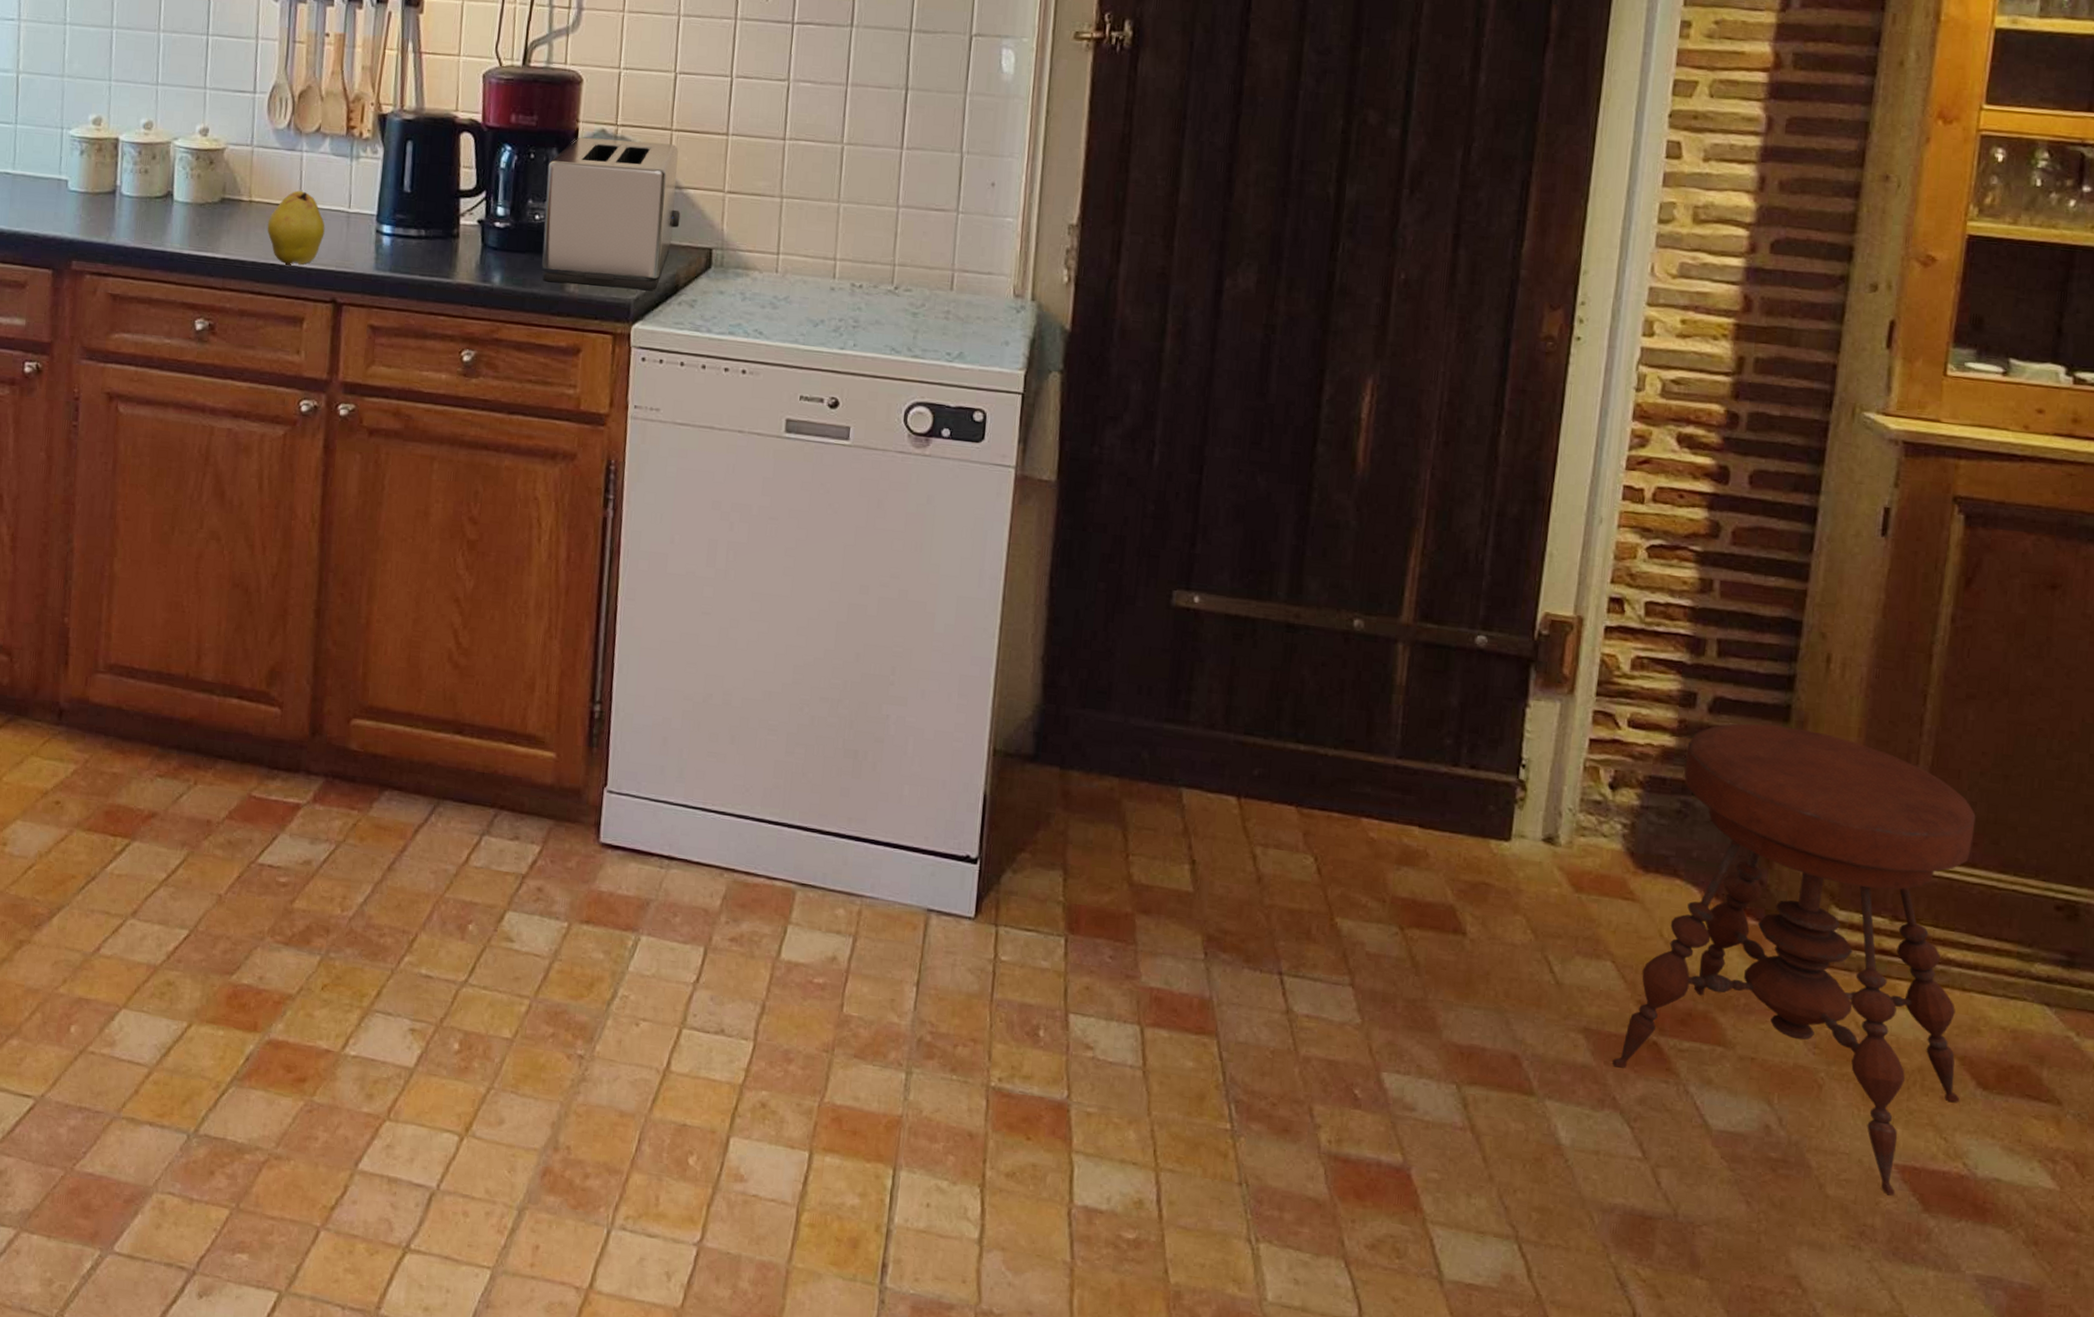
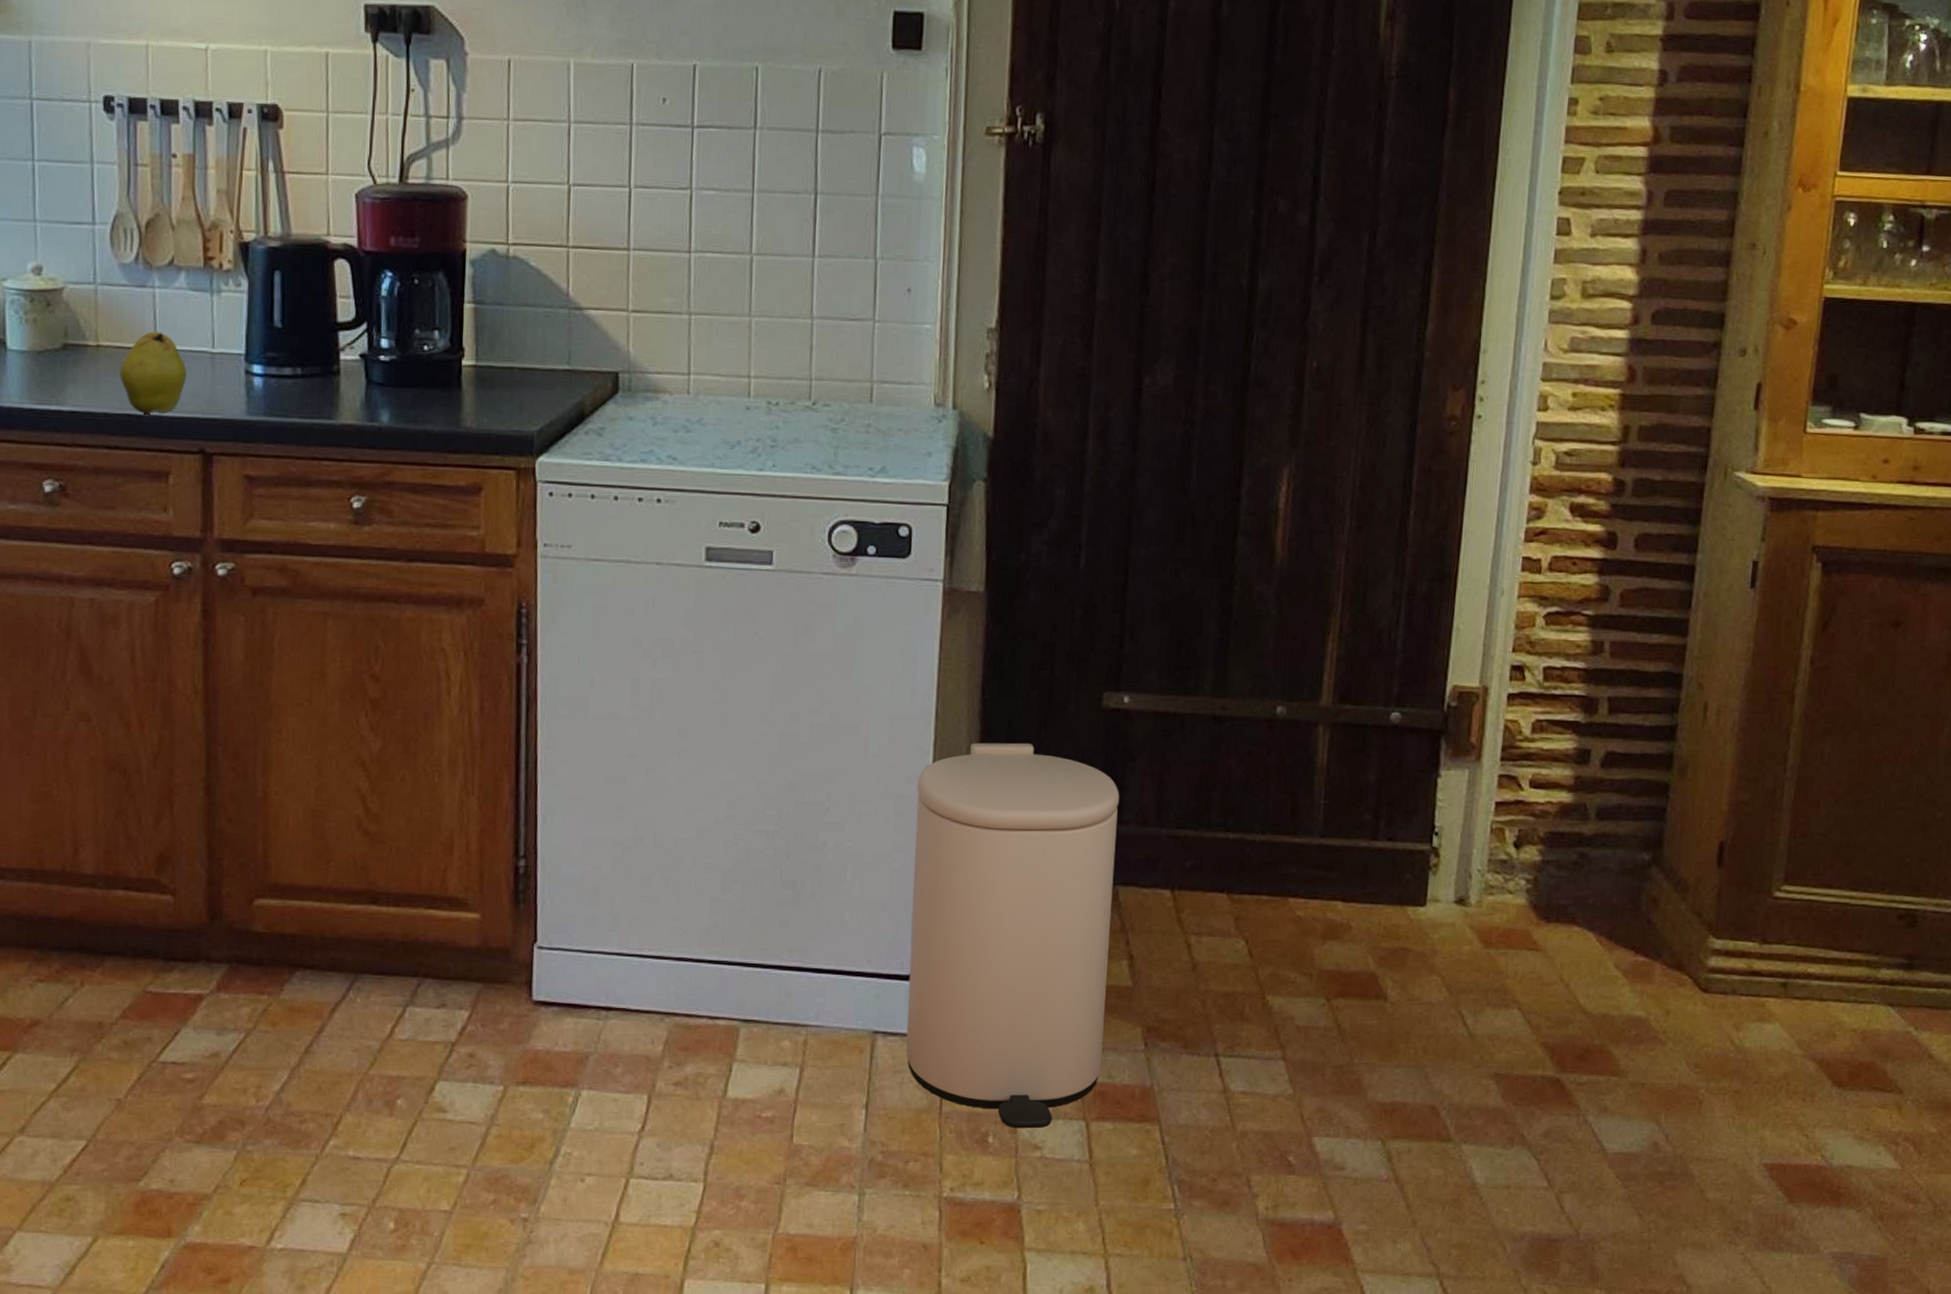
toaster: present [541,137,681,291] -> none [433,258,583,421]
pedal bin: none [959,629,1187,1028] -> present [906,742,1120,1129]
stool: present [1613,723,1976,1196] -> none [1520,773,1832,1192]

